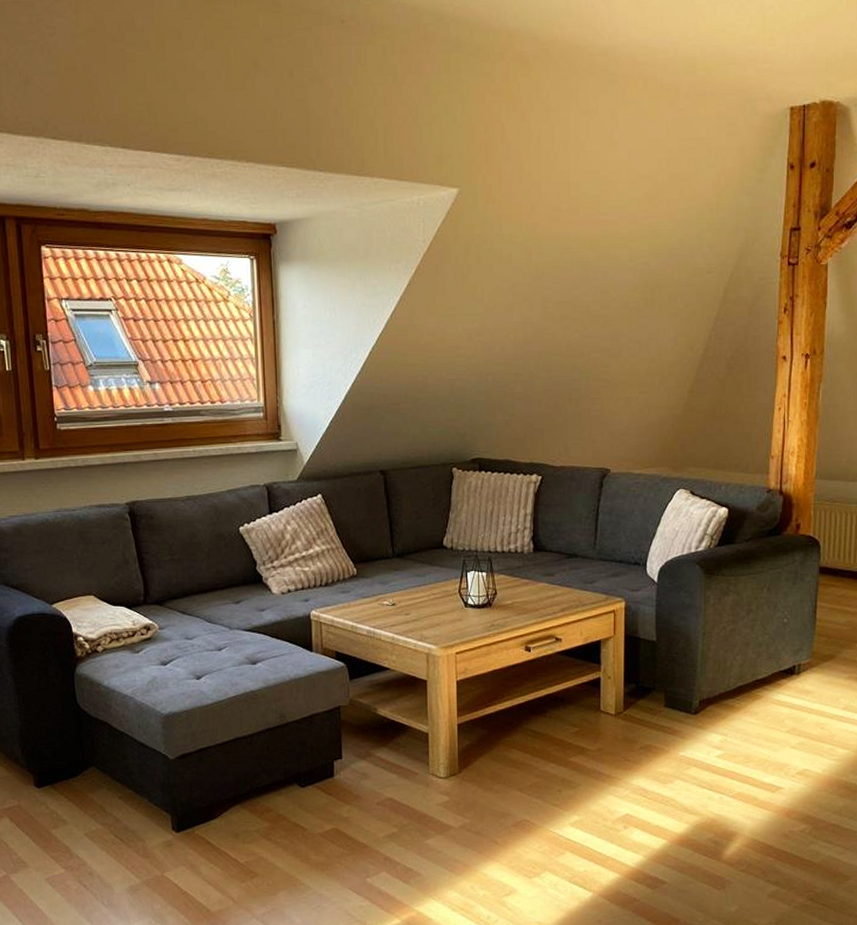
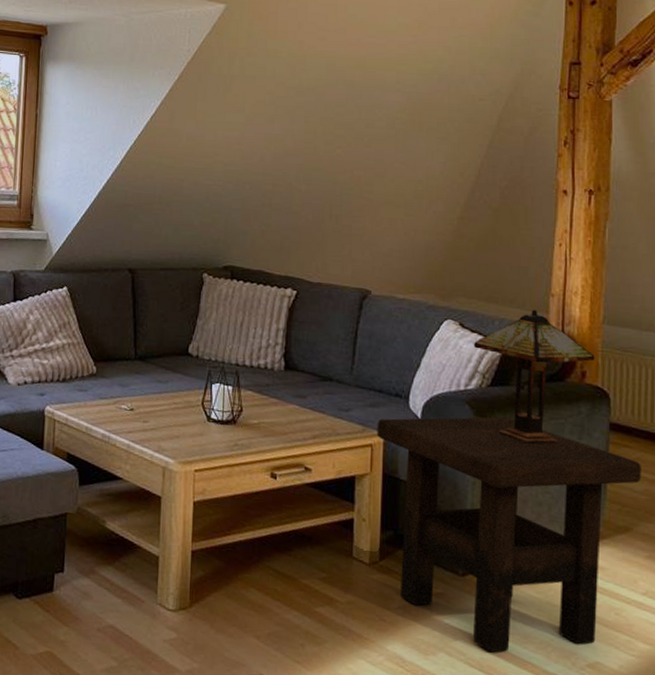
side table: none [618,573,845,774] -> present [377,417,641,653]
table lamp: none [702,472,808,594] -> present [473,309,595,444]

